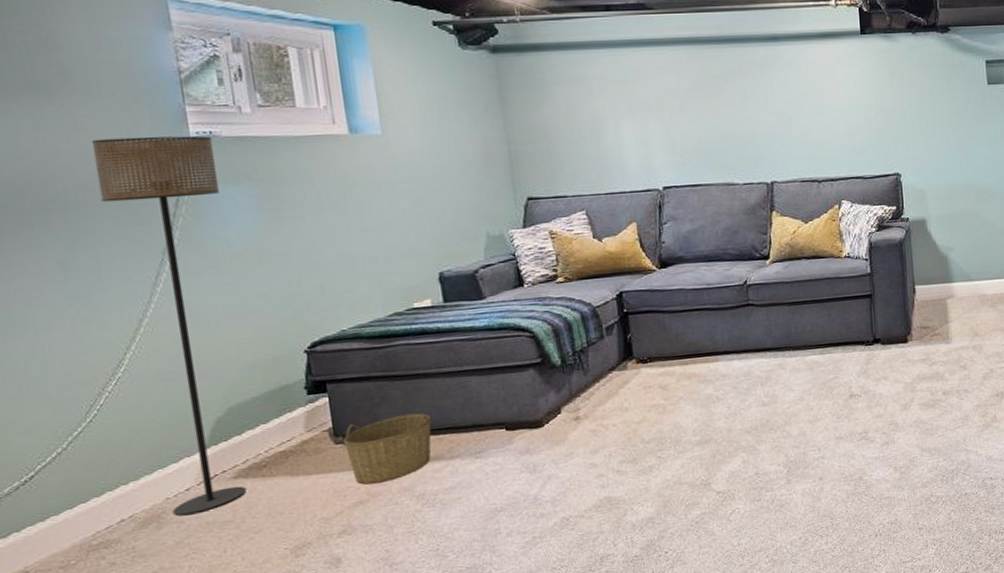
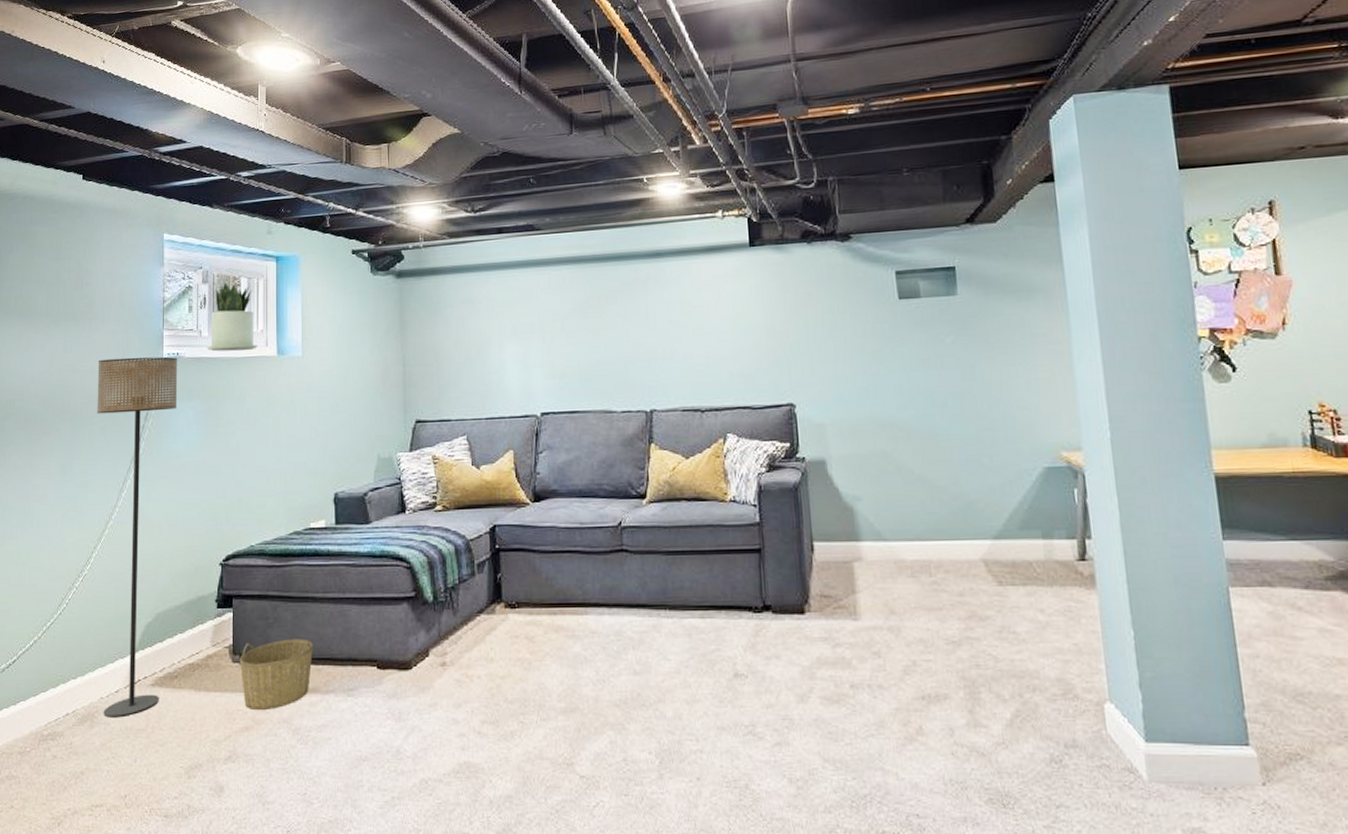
planter: none [251,52,321,130] -> present [206,282,257,352]

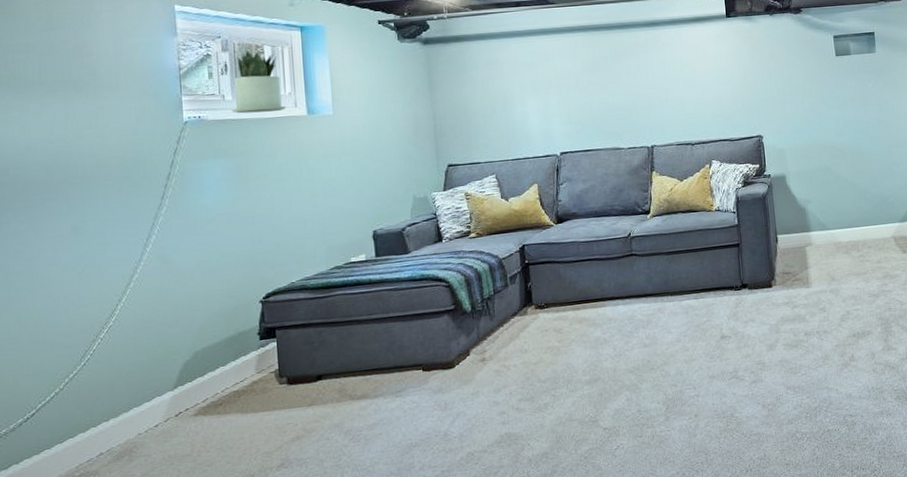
floor lamp: present [97,356,178,718] -> none [107,120,204,450]
basket: present [239,639,313,710] -> none [286,355,360,422]

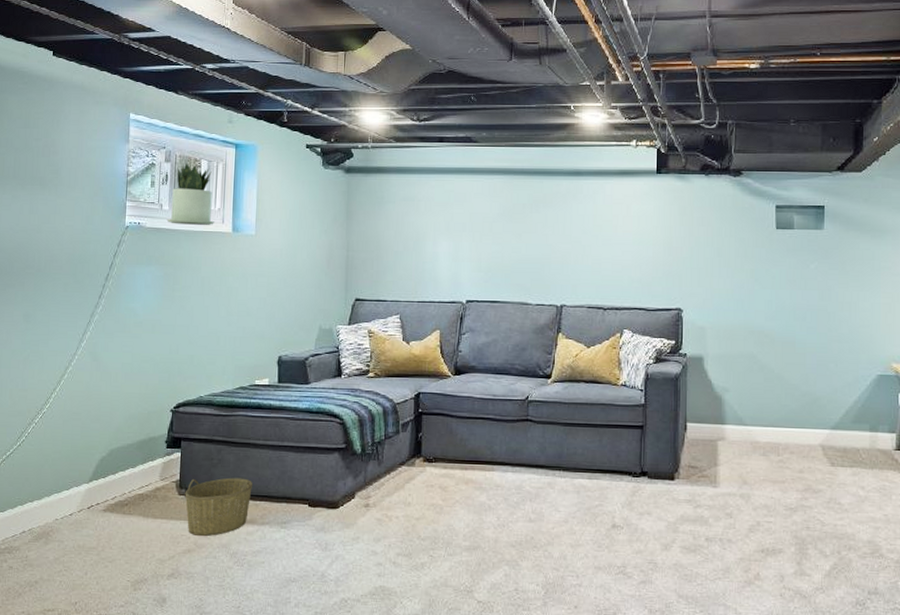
basket: none [286,355,360,422] -> present [185,477,252,536]

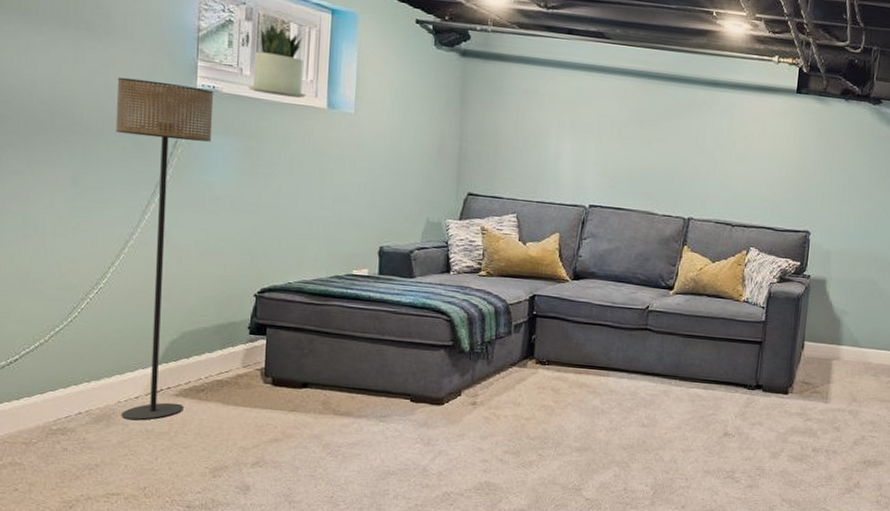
floor lamp: none [58,222,139,537] -> present [115,77,214,421]
basket: present [185,477,252,536] -> none [271,367,348,426]

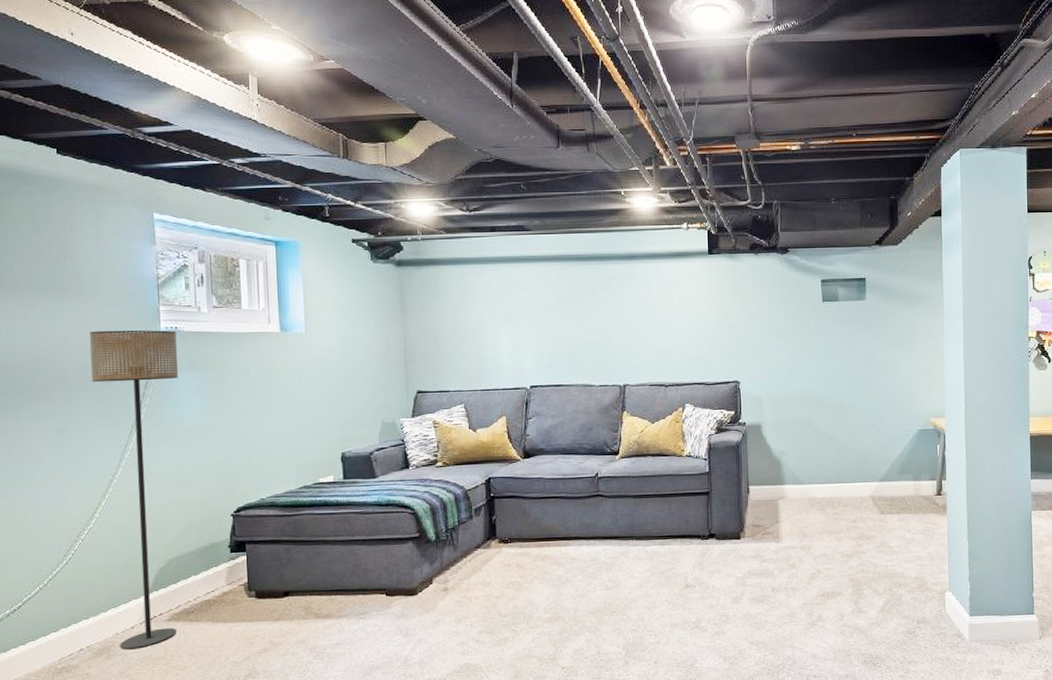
planter: present [247,24,306,99] -> none [206,263,260,327]

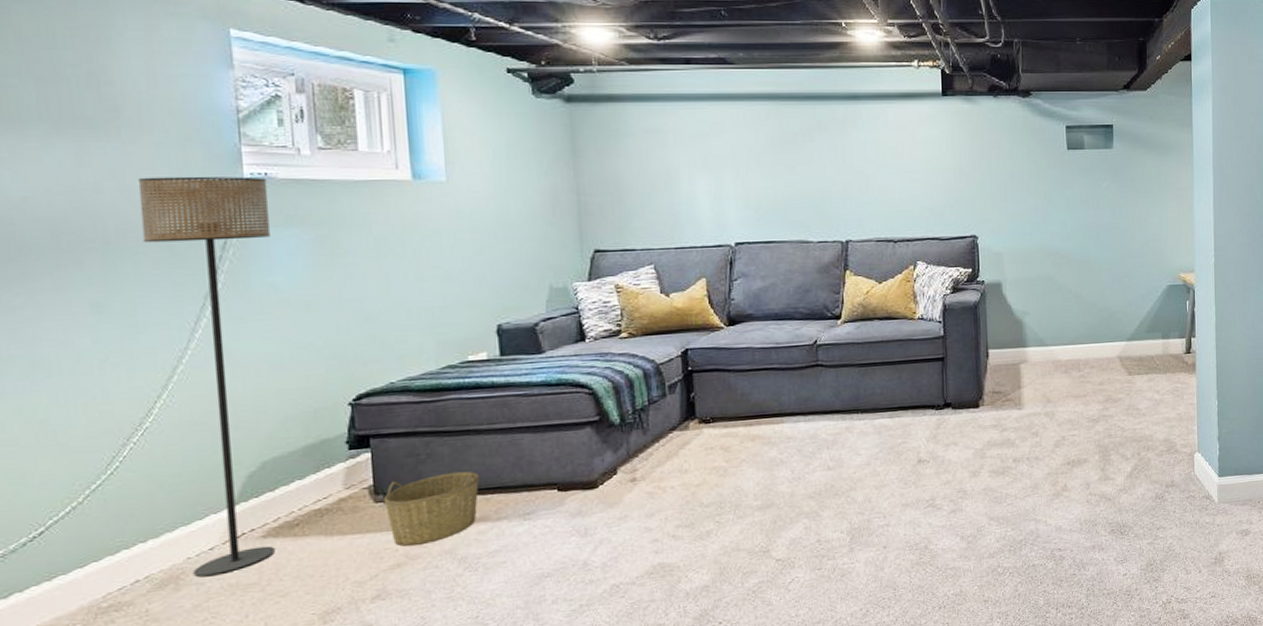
basket: none [255,575,326,635] -> present [383,471,479,547]

